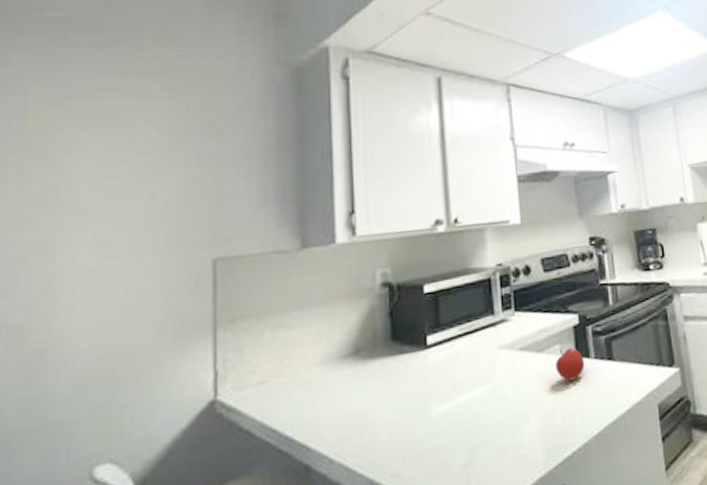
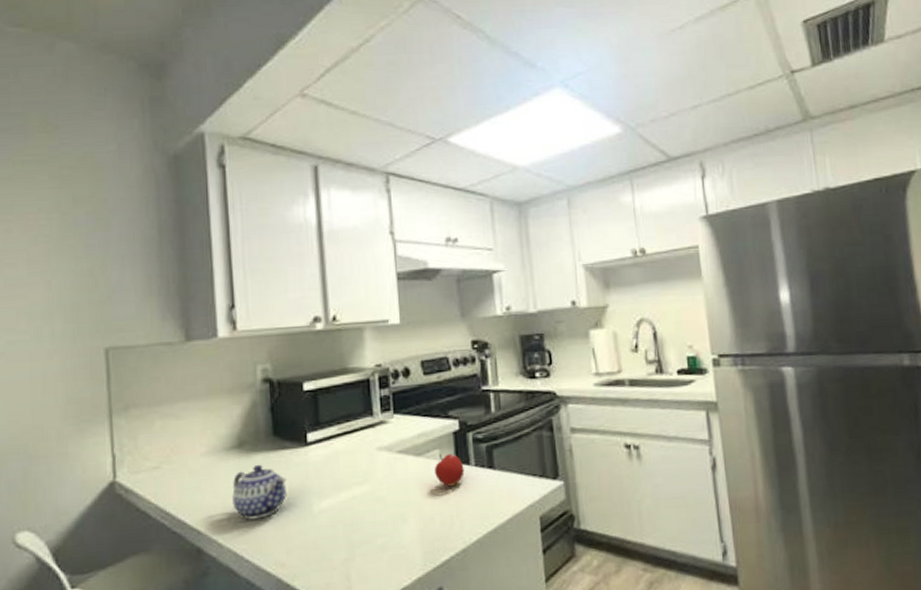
teapot: none [346,371,405,431] -> present [232,464,287,520]

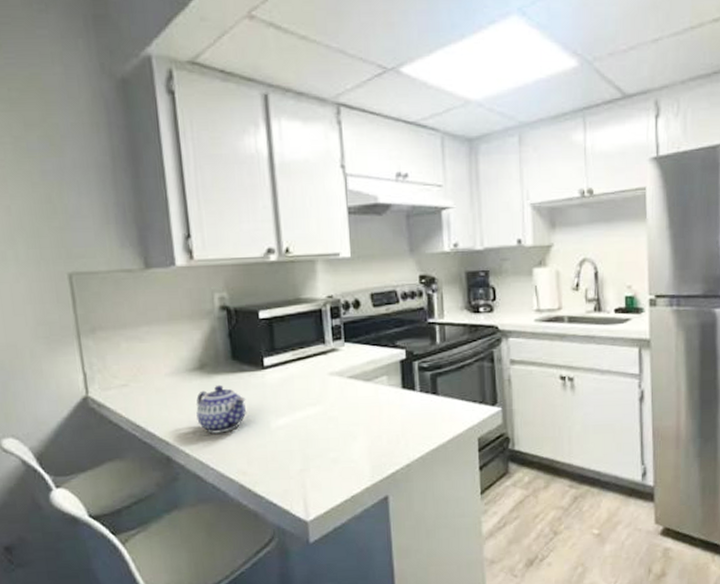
fruit: present [435,453,465,487] -> none [383,379,410,410]

